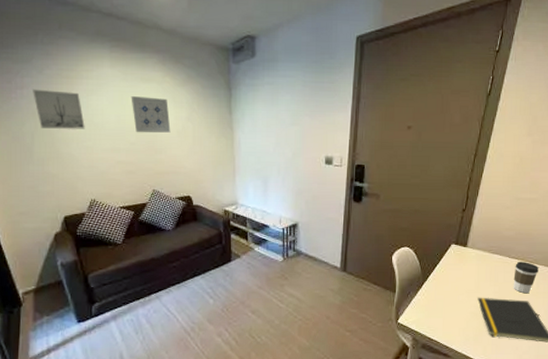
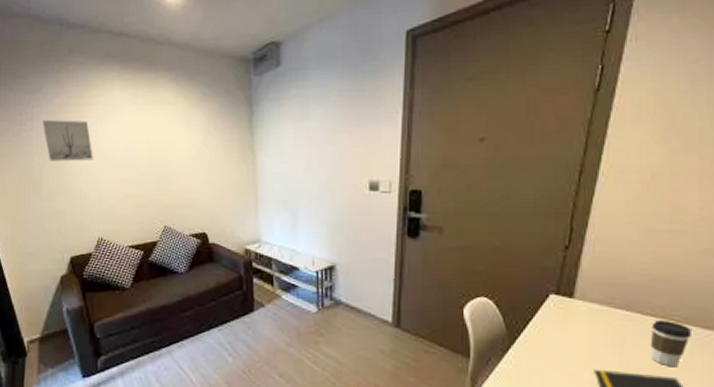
wall art: present [131,96,171,133] -> none [141,120,184,162]

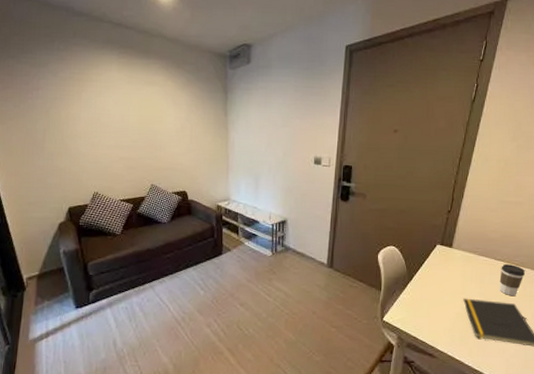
wall art: present [42,119,93,161] -> none [47,90,92,127]

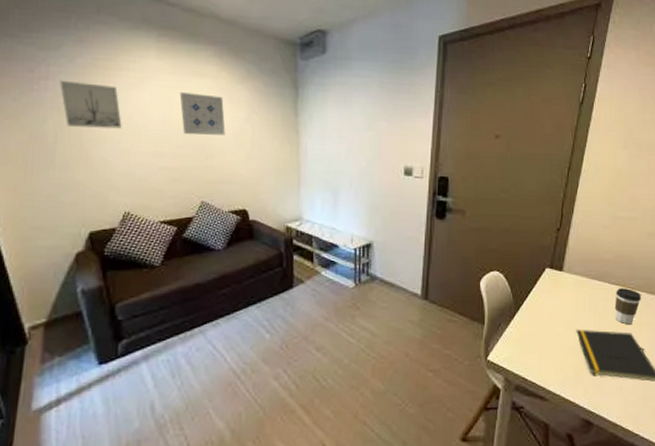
wall art: none [47,90,92,127] -> present [60,80,122,129]
wall art: none [135,98,170,132] -> present [179,92,226,136]

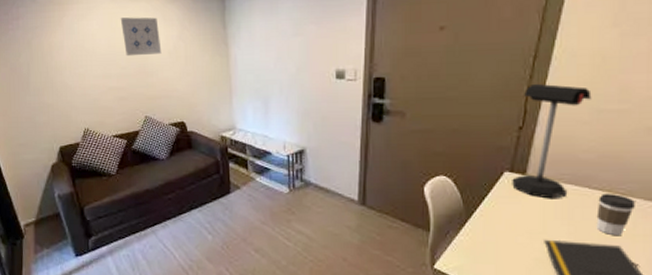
wall art: present [60,80,122,129] -> none [27,18,77,58]
desk lamp: none [552,192,610,293] -> present [512,84,592,199]

